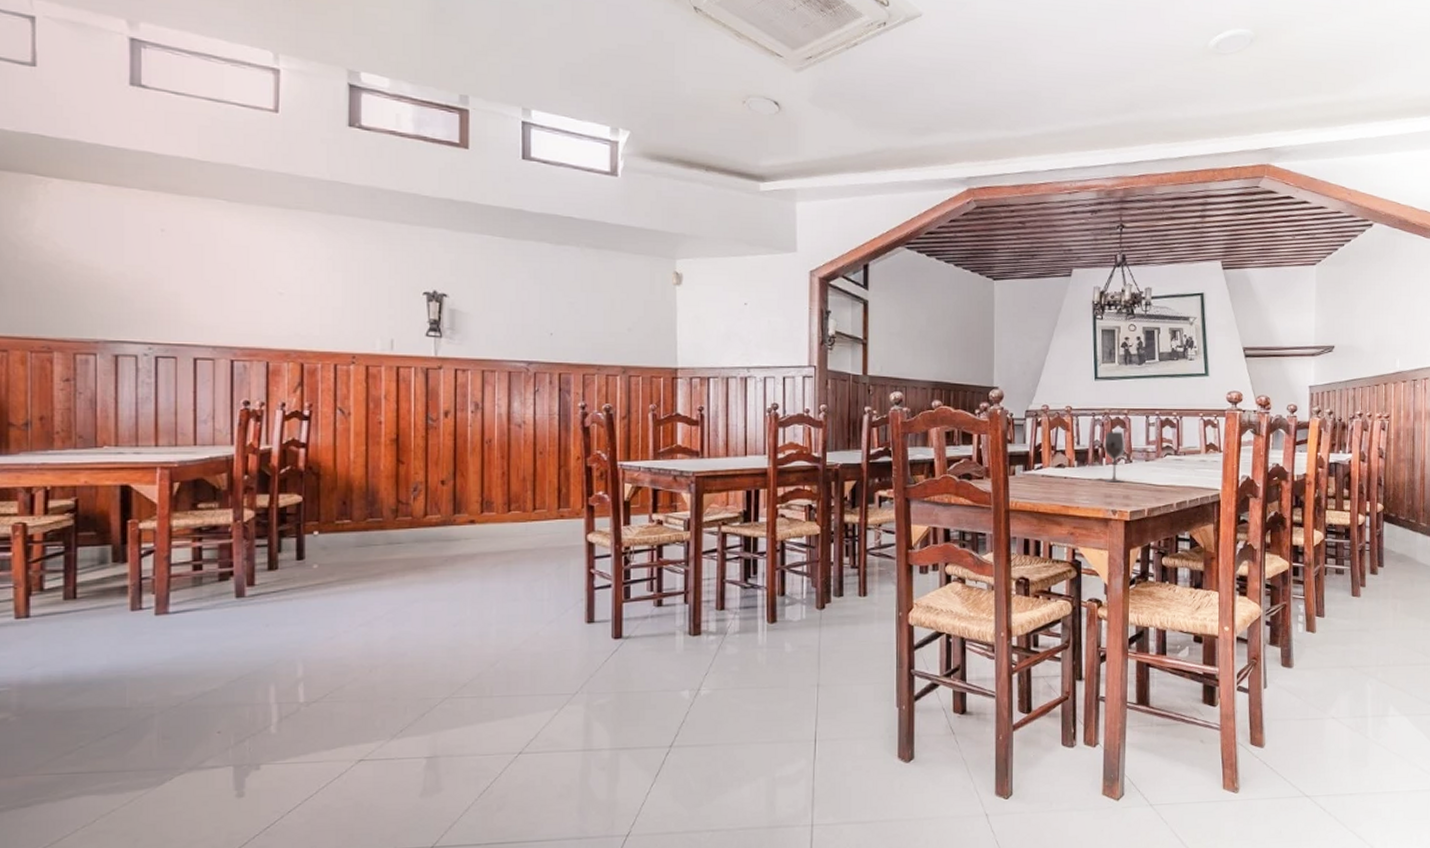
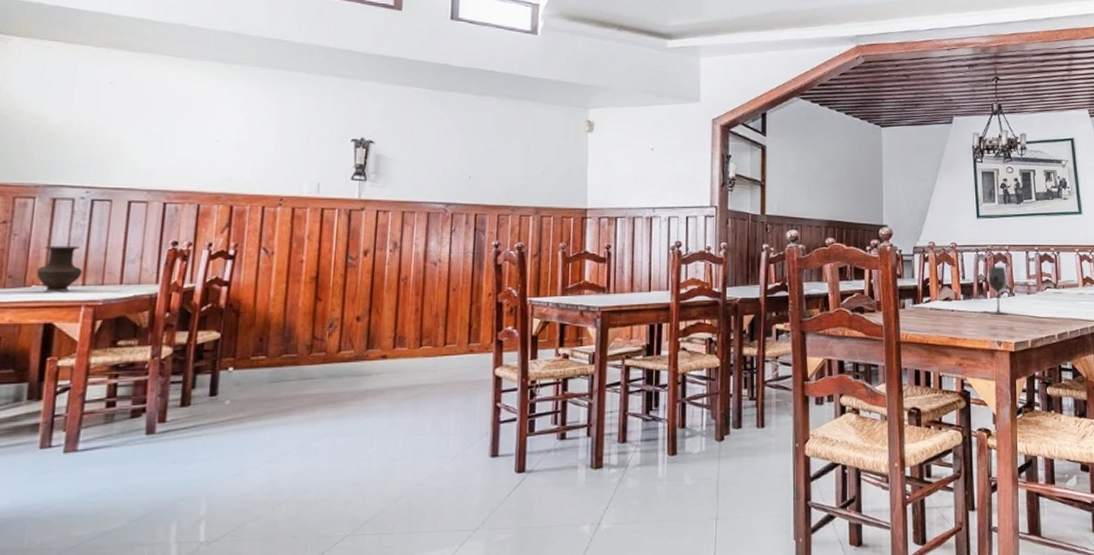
vase: none [107,405,154,453] -> present [36,245,82,291]

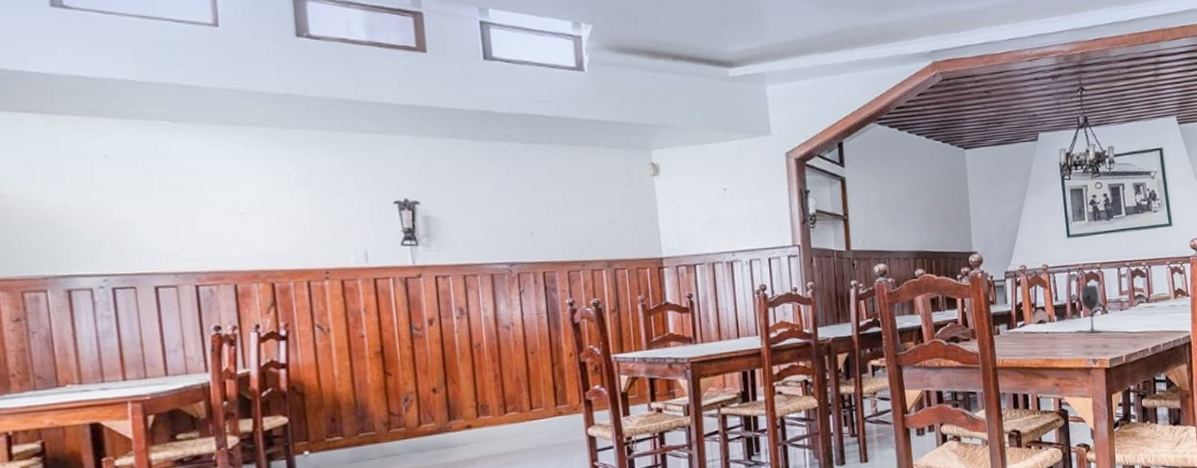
vase: present [36,245,82,291] -> none [68,339,120,390]

